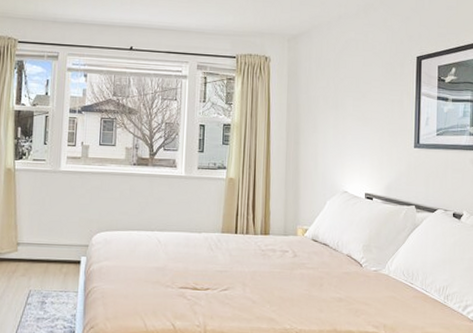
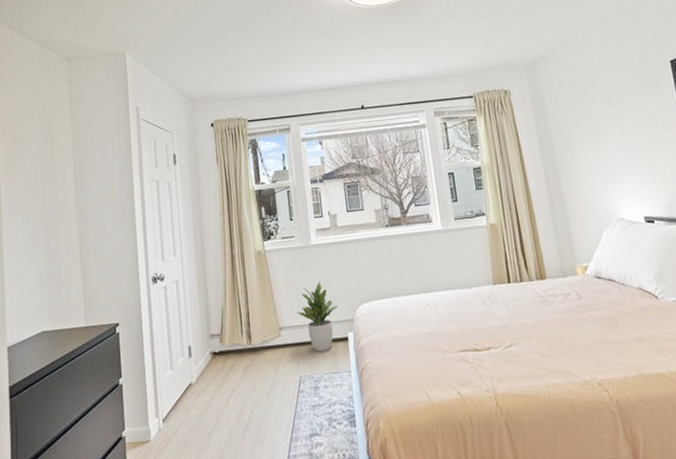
potted plant: none [36,205,76,271] -> present [297,280,338,352]

